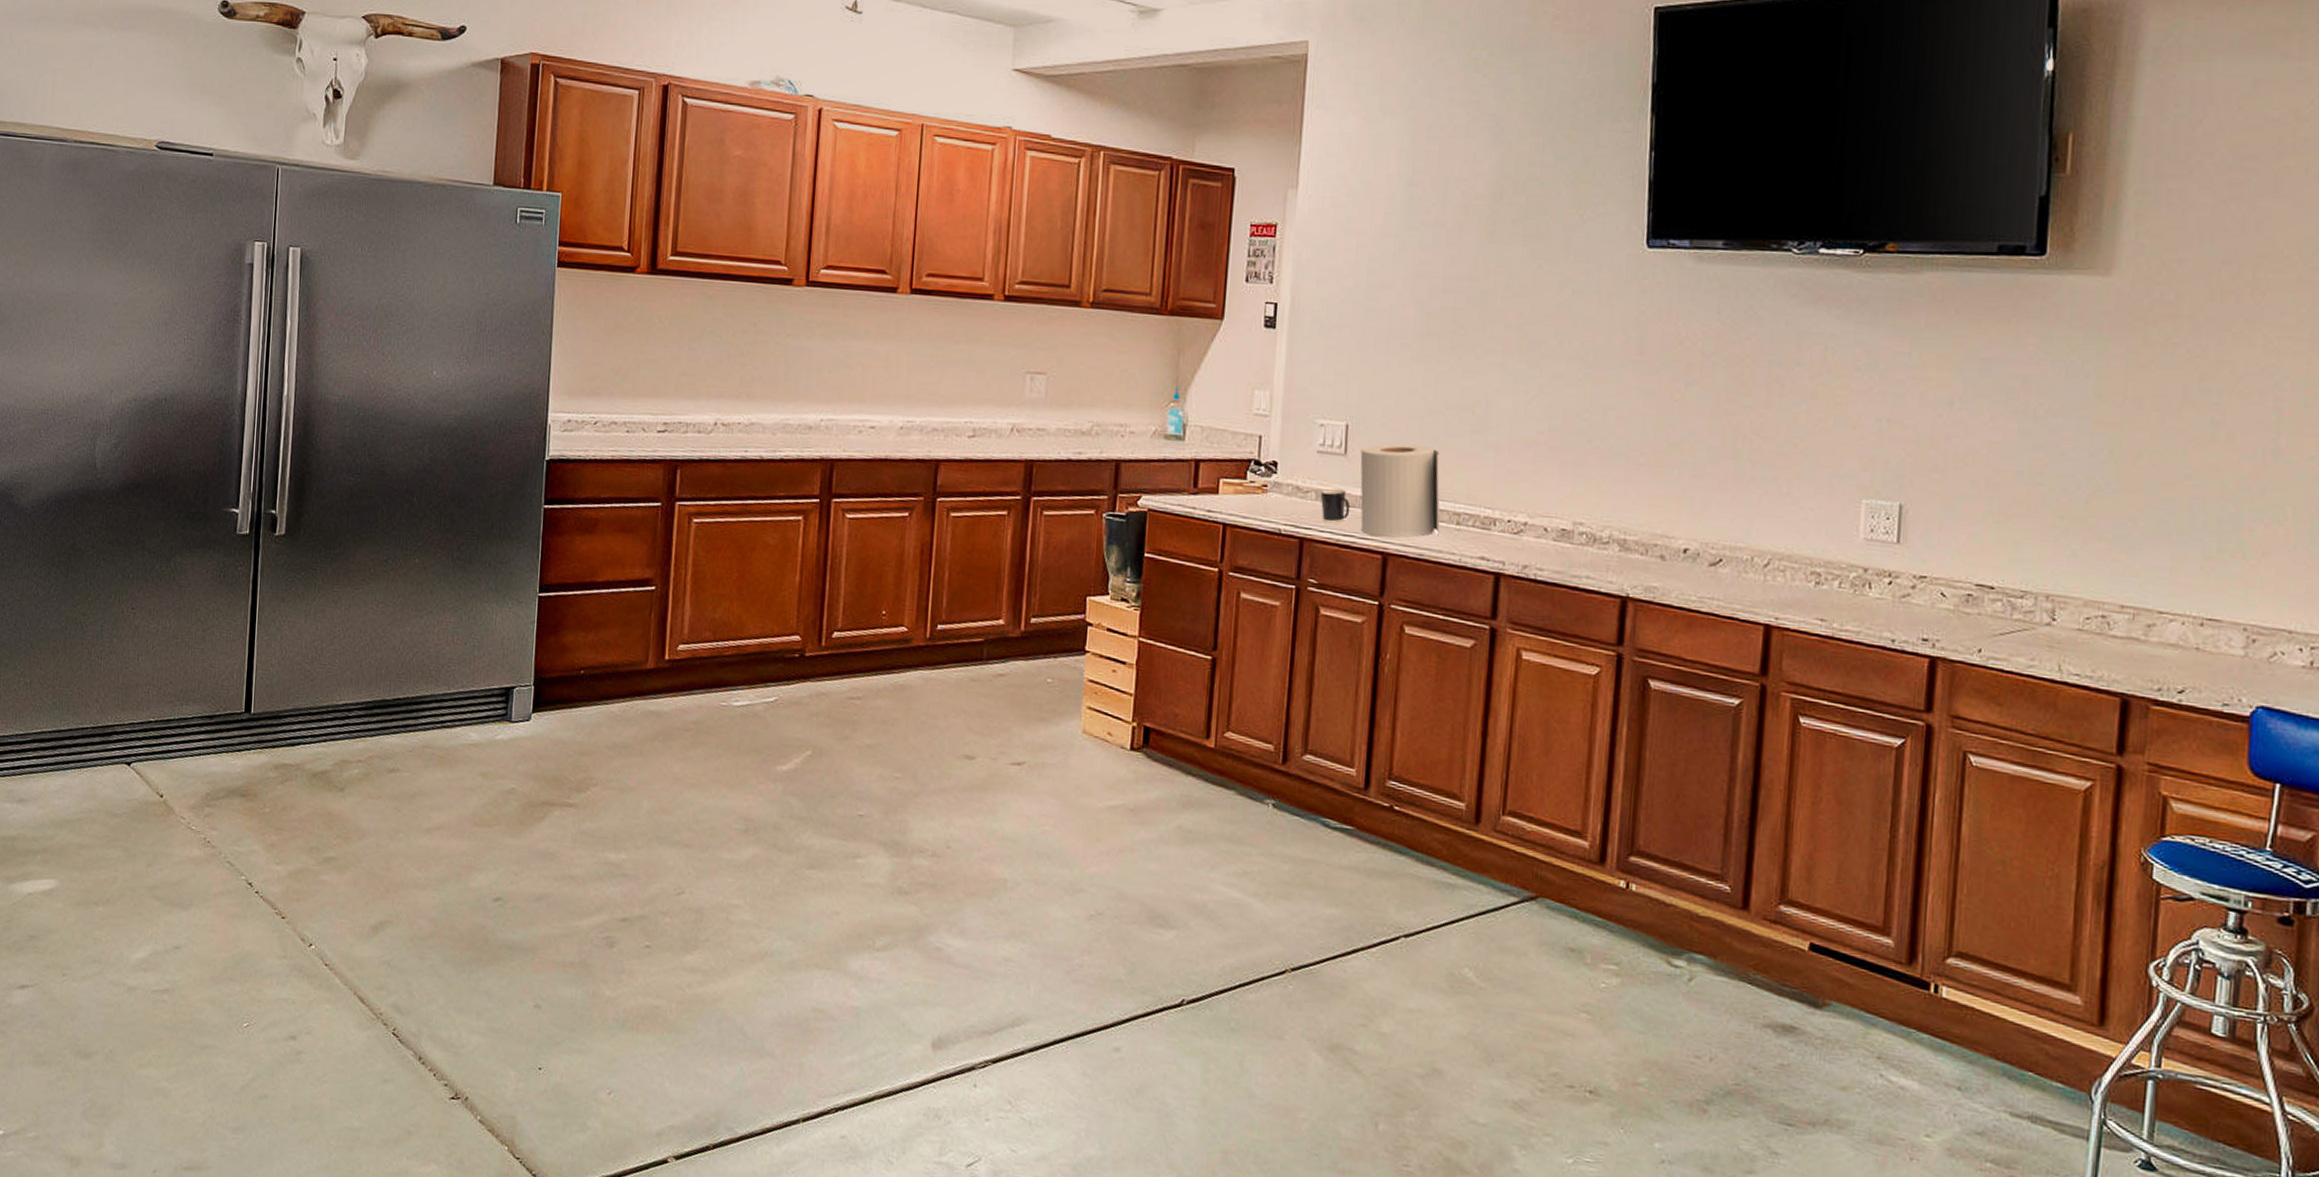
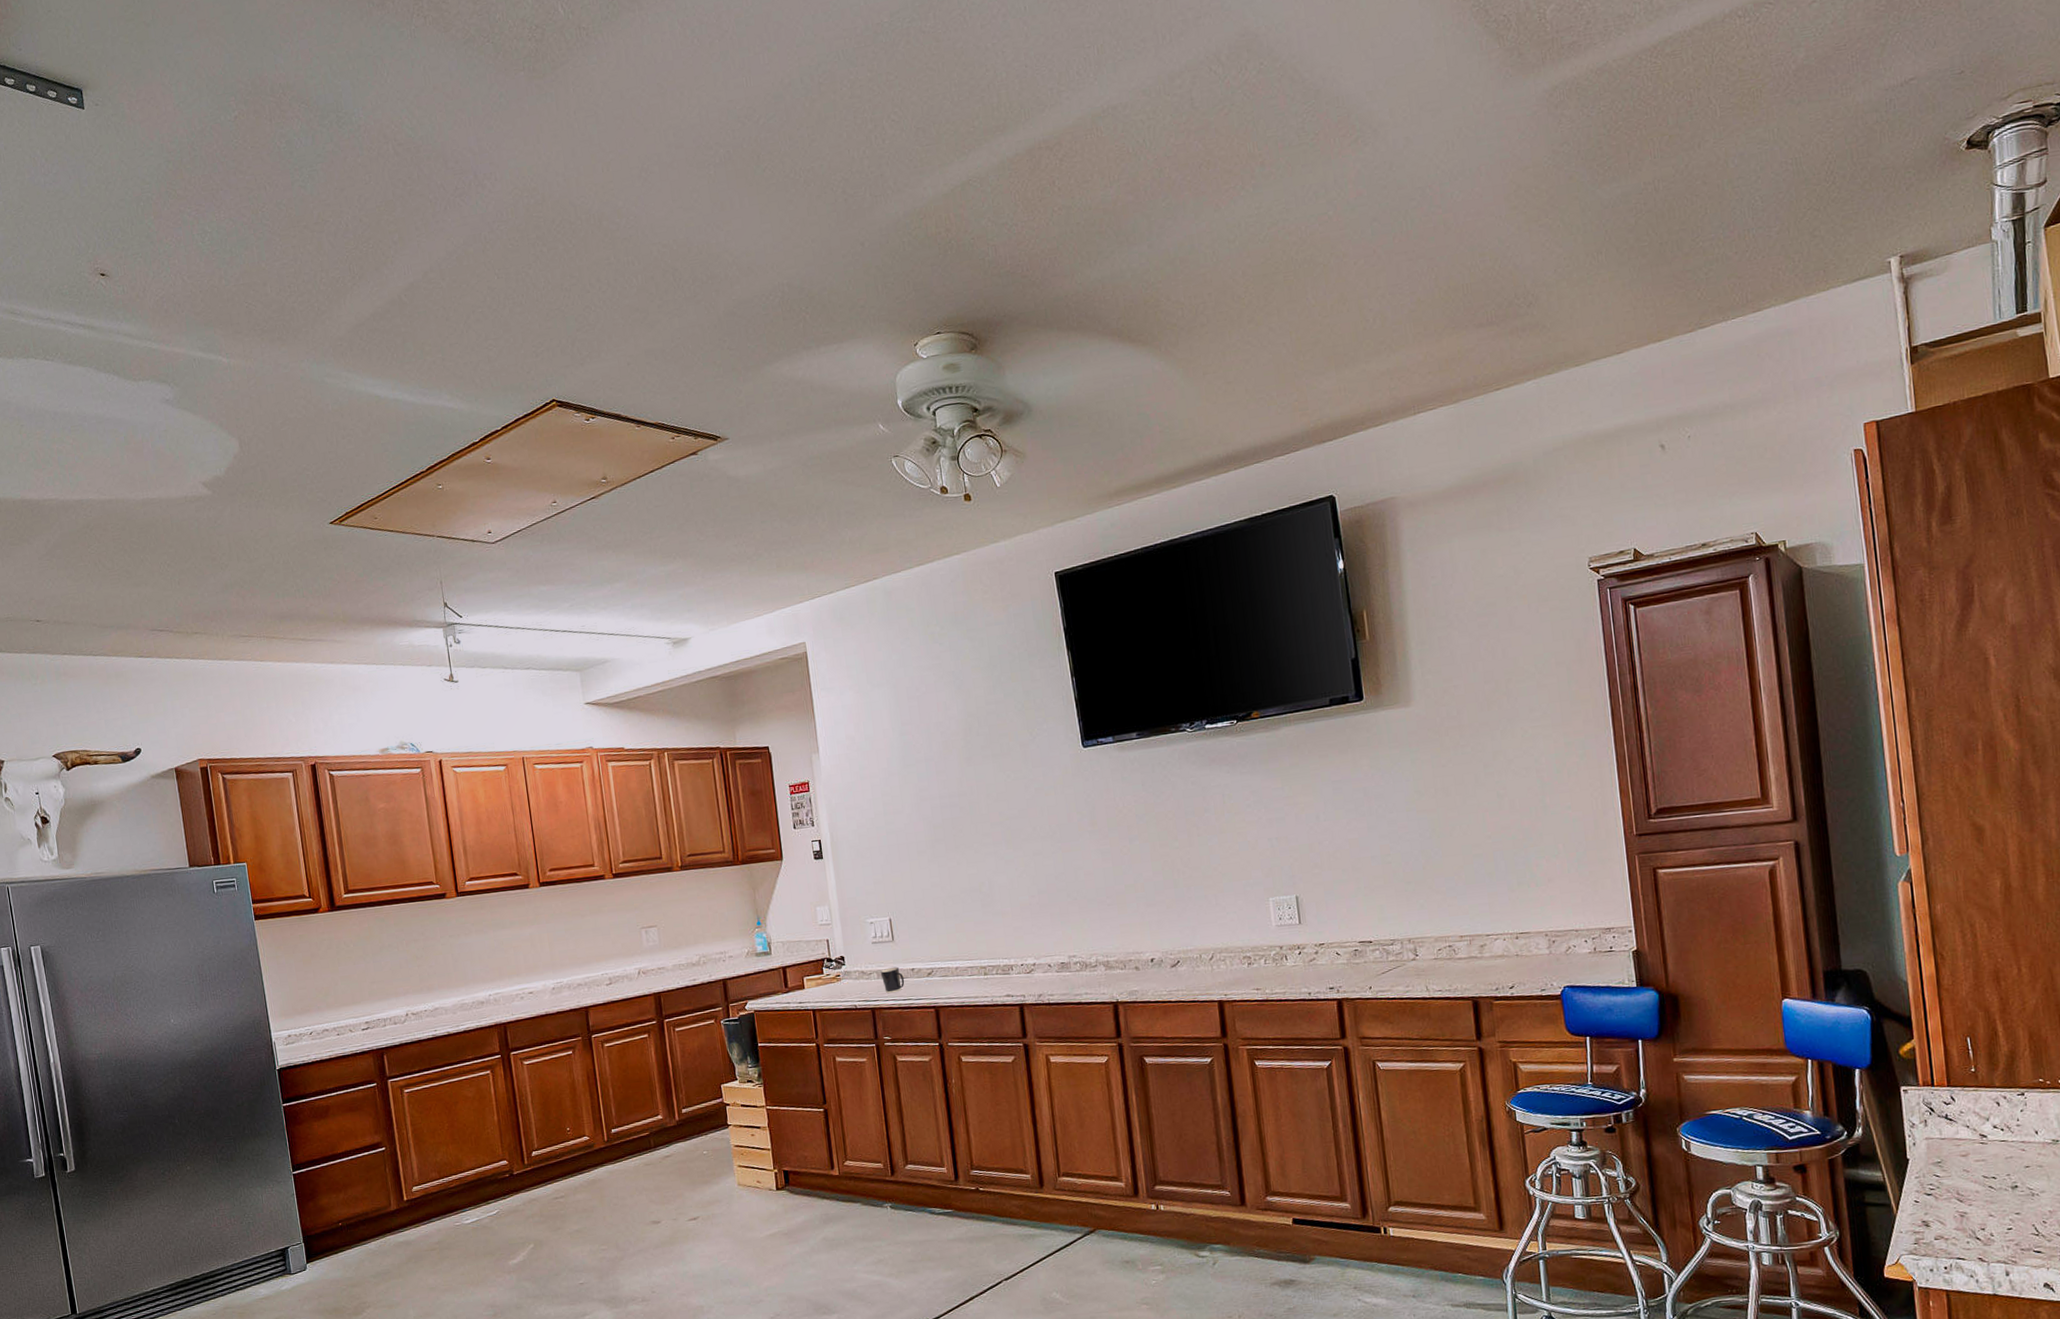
paper towel roll: present [1360,443,1441,539] -> none [904,922,974,997]

